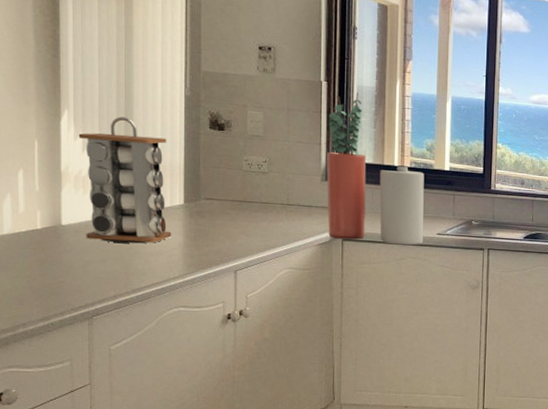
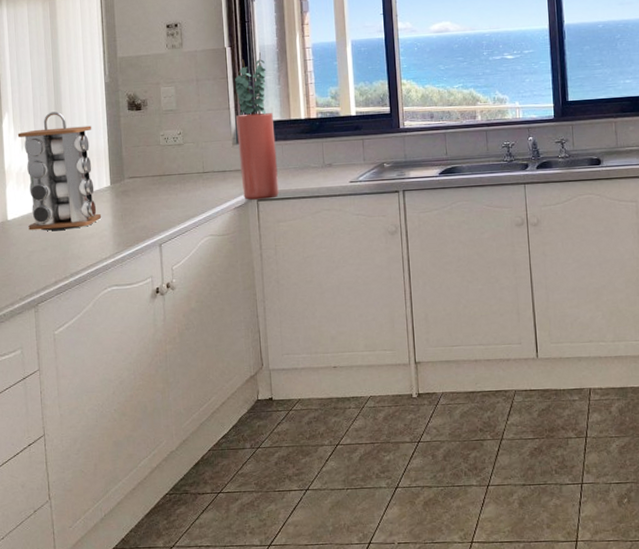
paper towel holder: present [379,166,424,246] -> none [288,118,337,199]

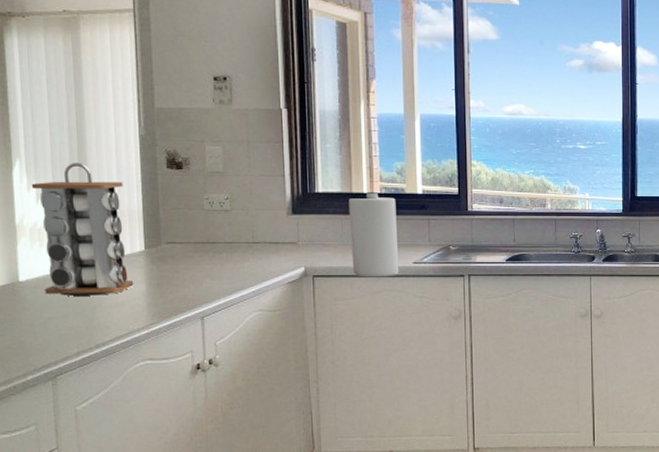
vase: present [235,52,280,201] -> none [290,117,338,276]
paper towel holder: none [288,118,337,199] -> present [348,193,399,277]

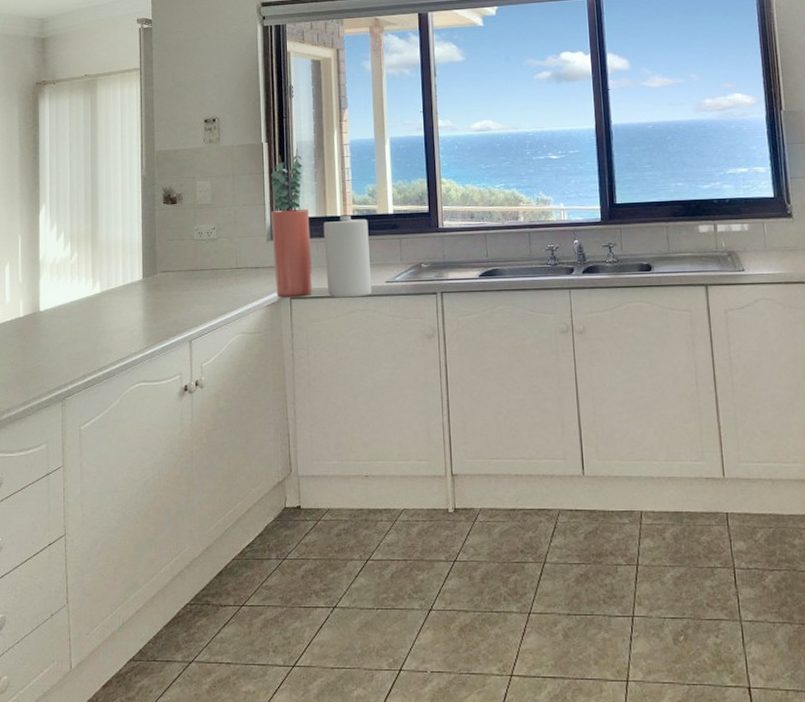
spice rack: present [31,162,134,296] -> none [53,203,133,323]
vase: none [290,117,338,276] -> present [270,148,314,299]

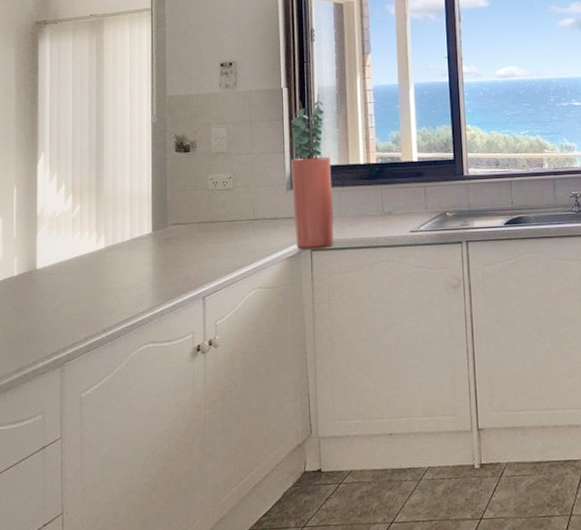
paper towel holder: present [323,216,372,298] -> none [345,164,396,249]

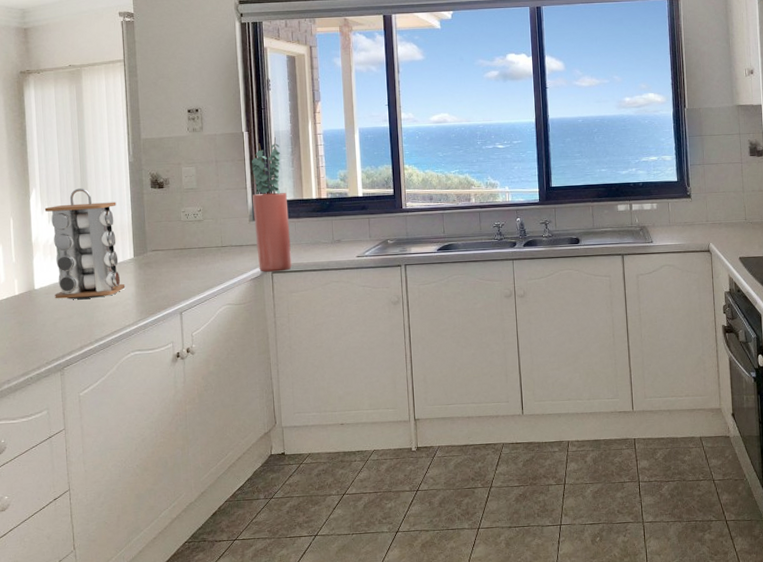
spice rack: none [53,152,141,281] -> present [44,188,126,299]

